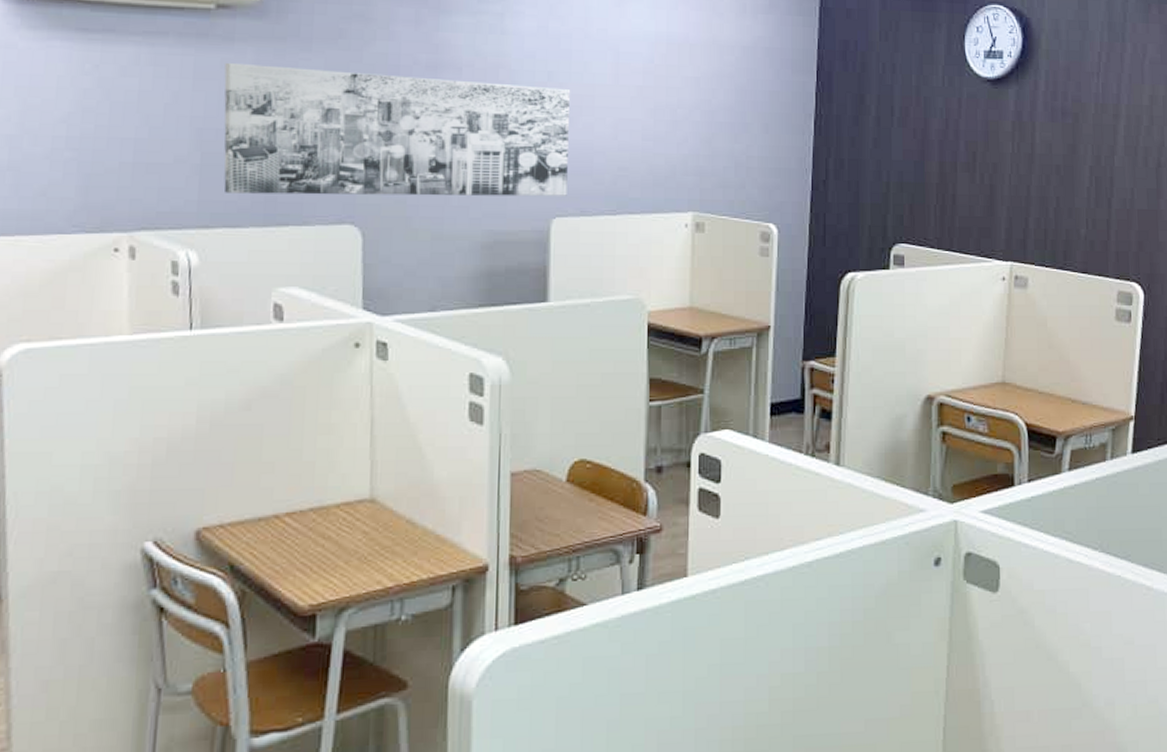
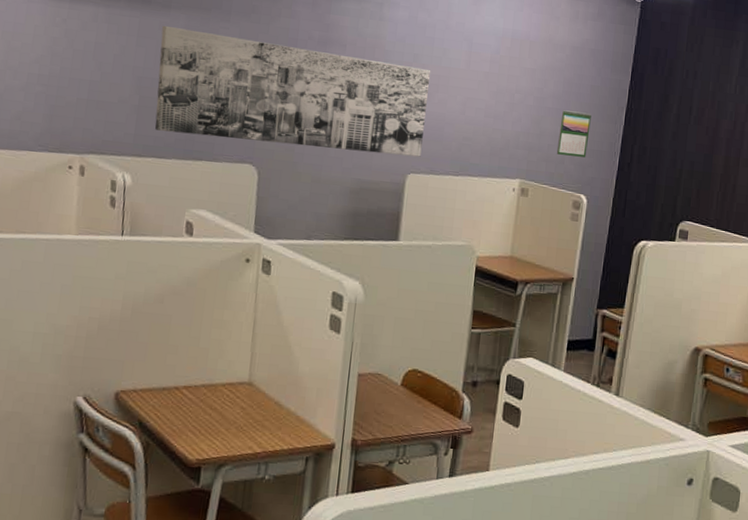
calendar: none [734,123,773,178] -> present [556,110,591,157]

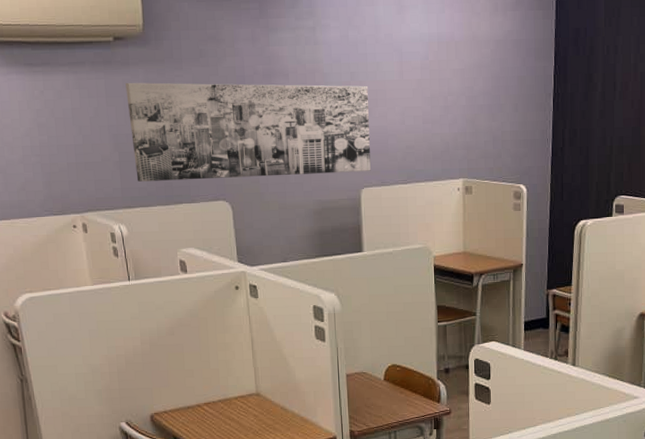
calendar: present [556,110,591,157] -> none [493,103,522,149]

